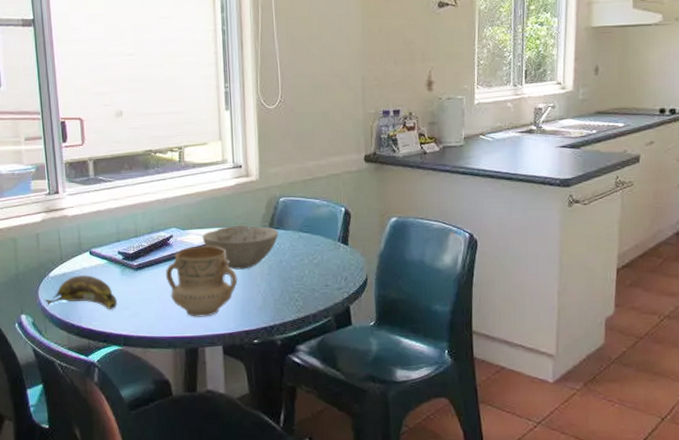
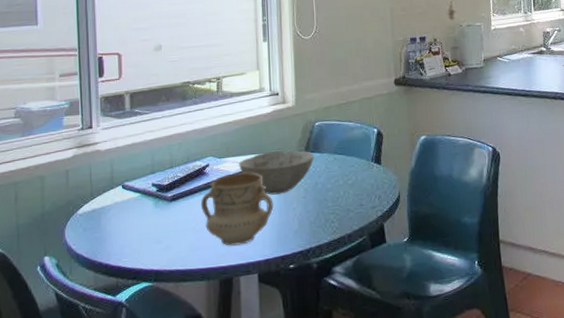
banana: present [45,274,117,309] -> none [71,209,149,244]

